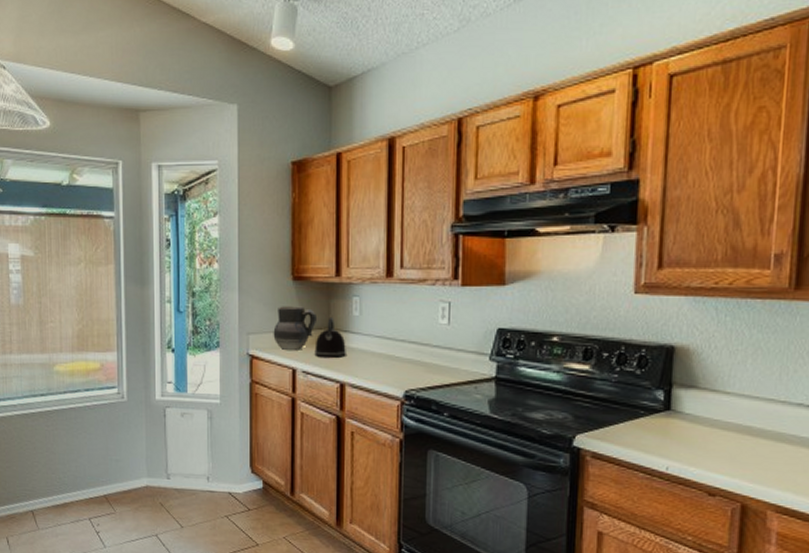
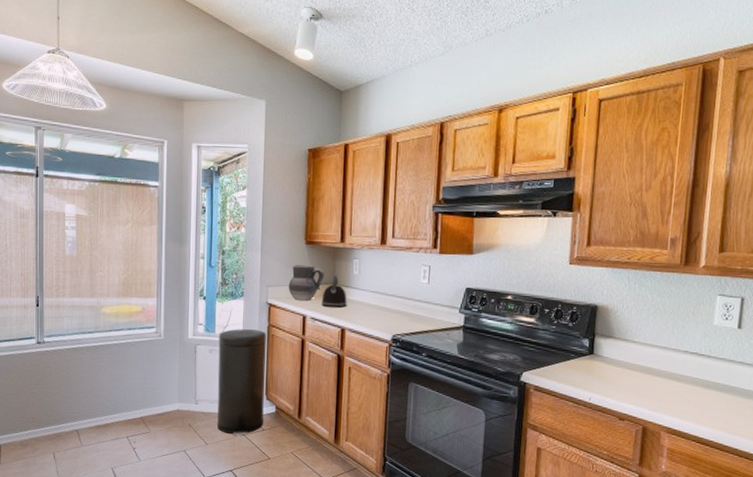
pedal bin: none [192,387,250,517] -> present [217,329,266,435]

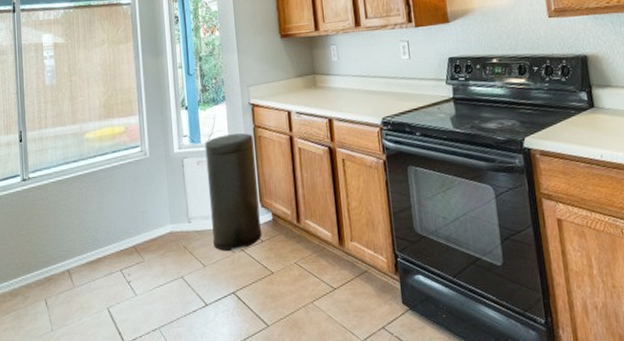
ceramic jug: present [288,265,325,301] -> none [268,58,304,96]
kettle: present [321,274,347,308] -> none [304,64,331,99]

